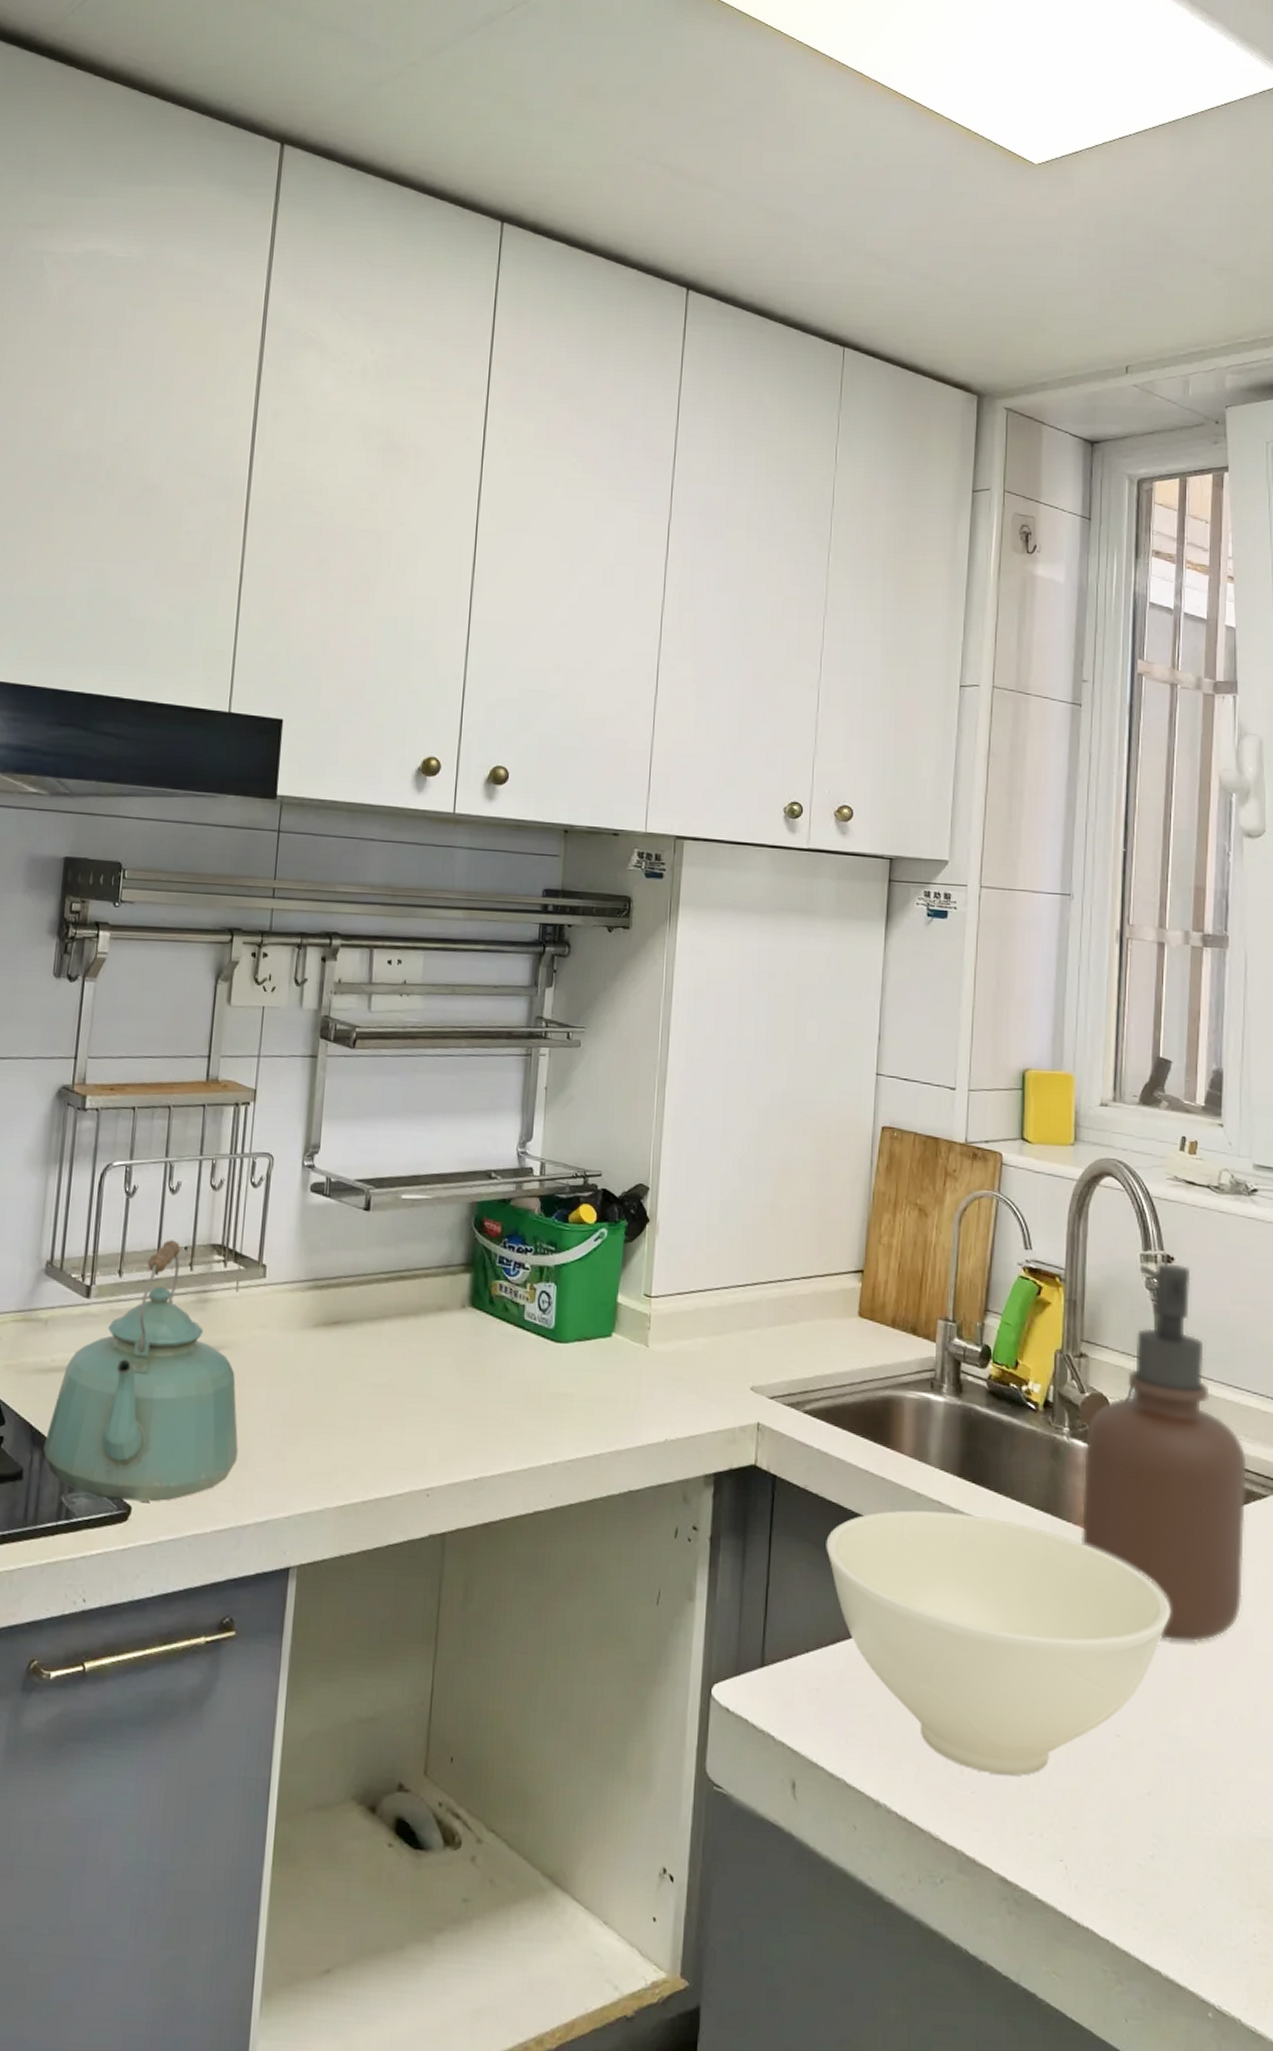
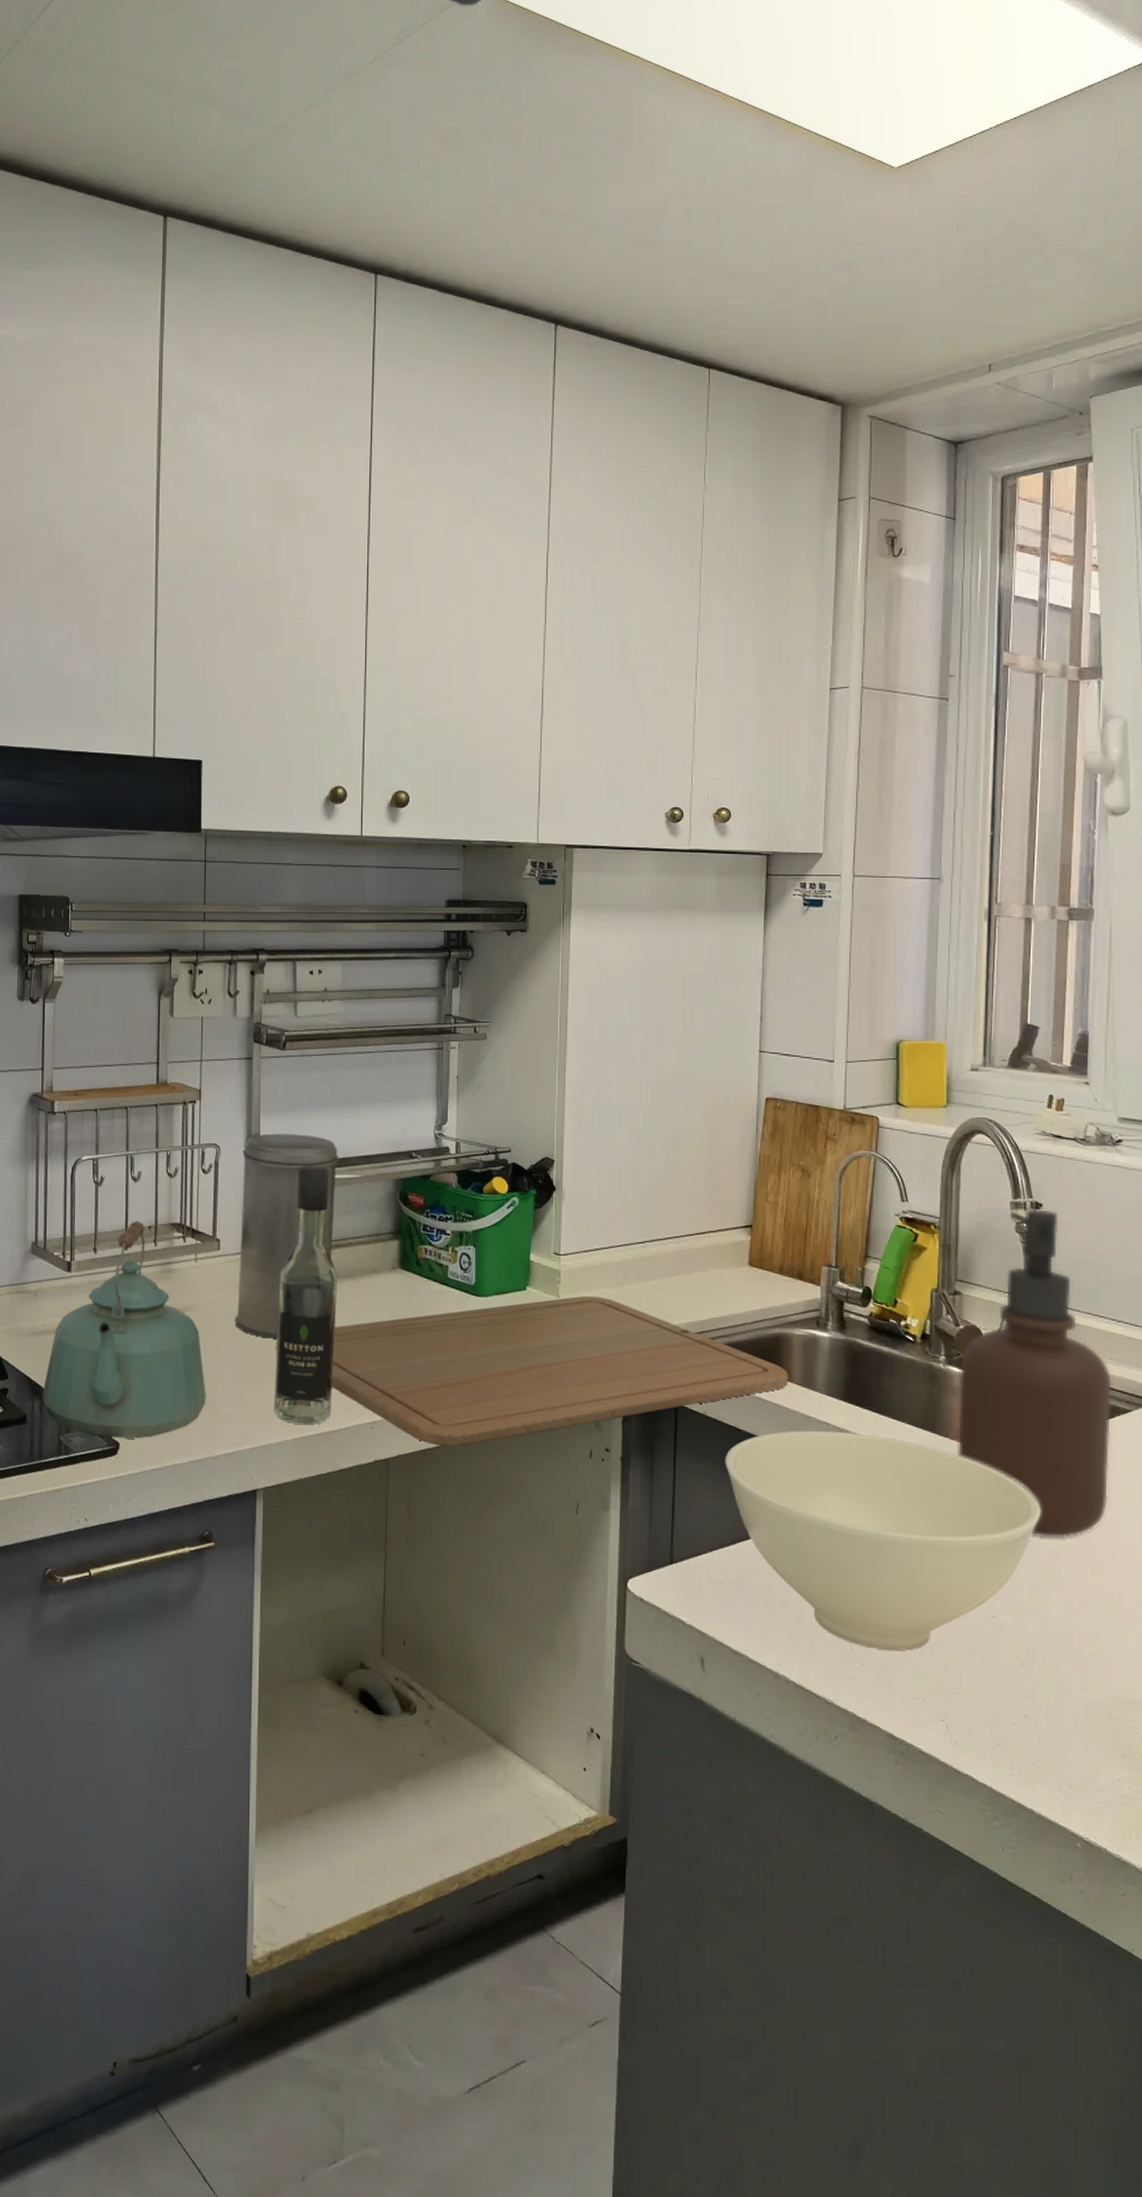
canister: none [277,1143,409,1386] -> present [234,1133,339,1339]
bottle: none [315,1183,400,1490] -> present [274,1166,338,1425]
chopping board: none [322,1345,898,1521] -> present [276,1296,788,1447]

